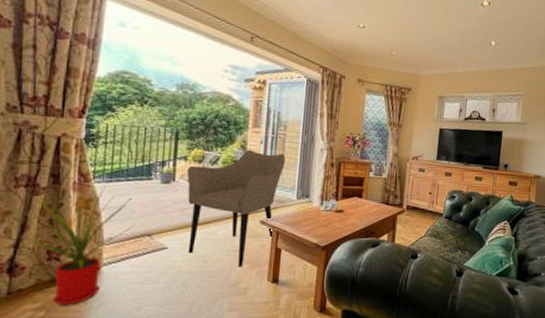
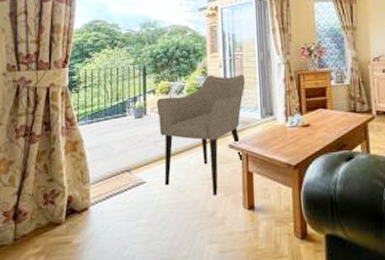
house plant: present [15,185,134,305] -> none [17,127,114,248]

